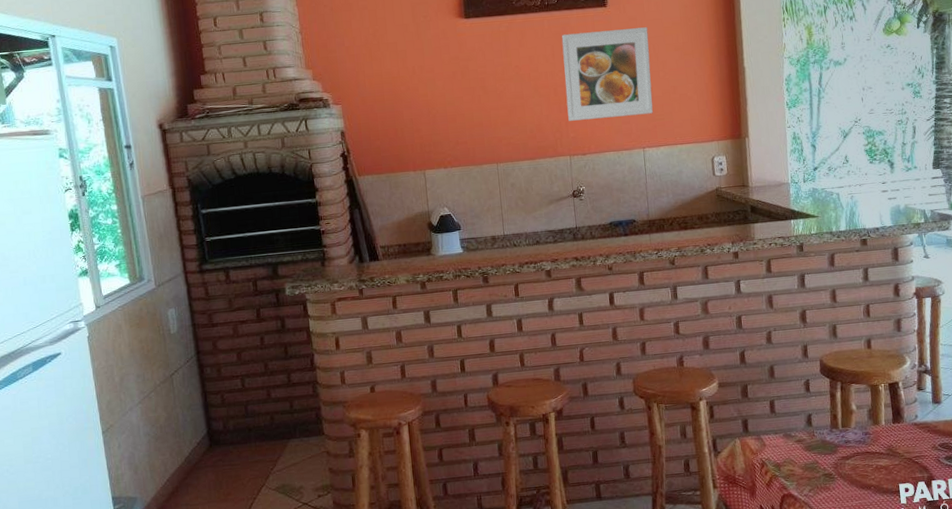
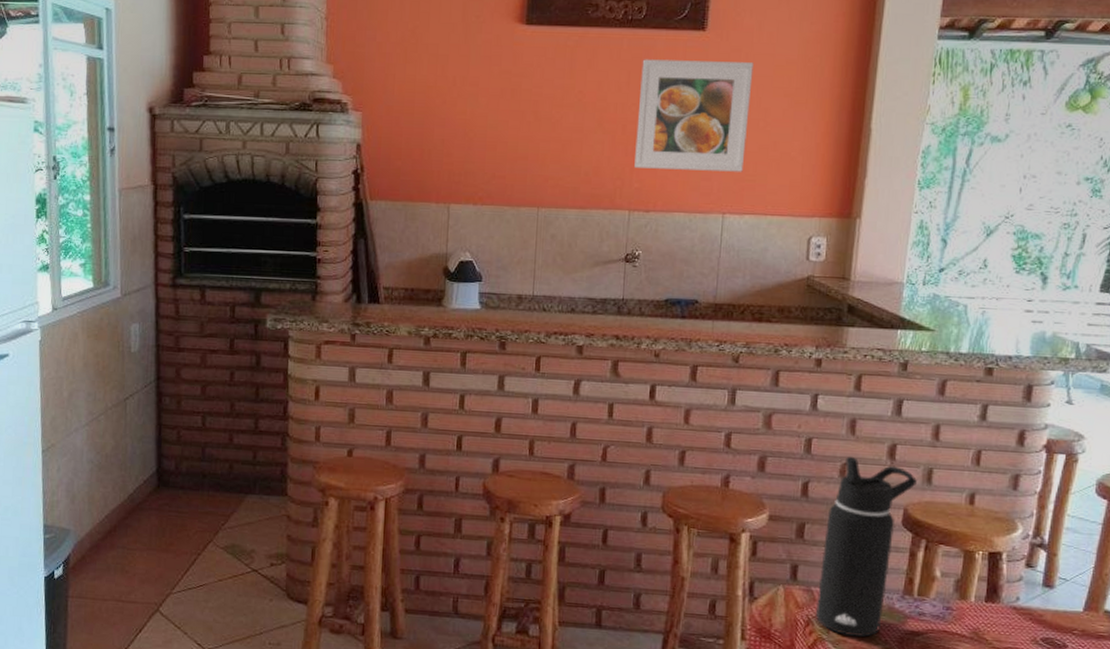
water bottle: none [763,325,826,470] -> present [816,456,917,637]

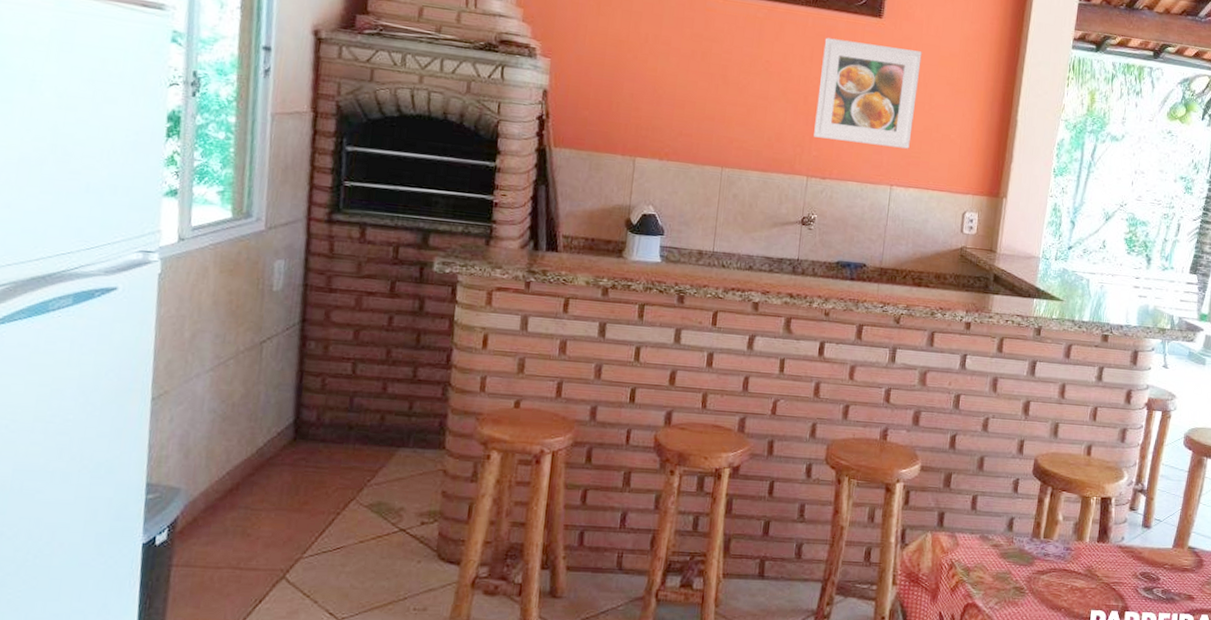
water bottle: present [816,456,917,637] -> none [958,411,1046,577]

